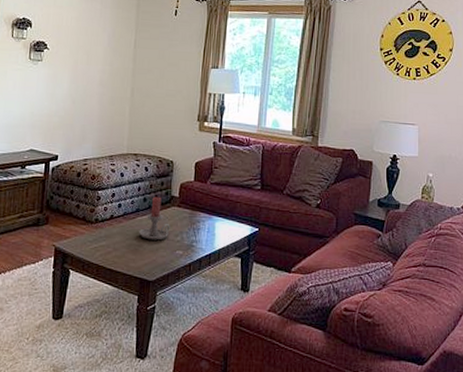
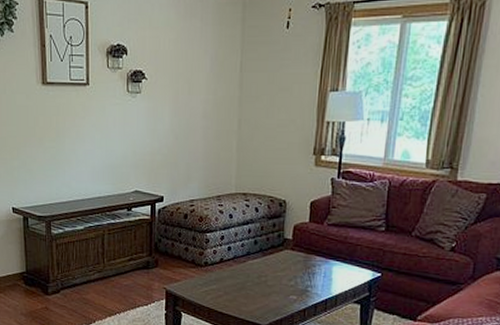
candle holder: present [139,196,170,240] -> none [250,239,283,285]

